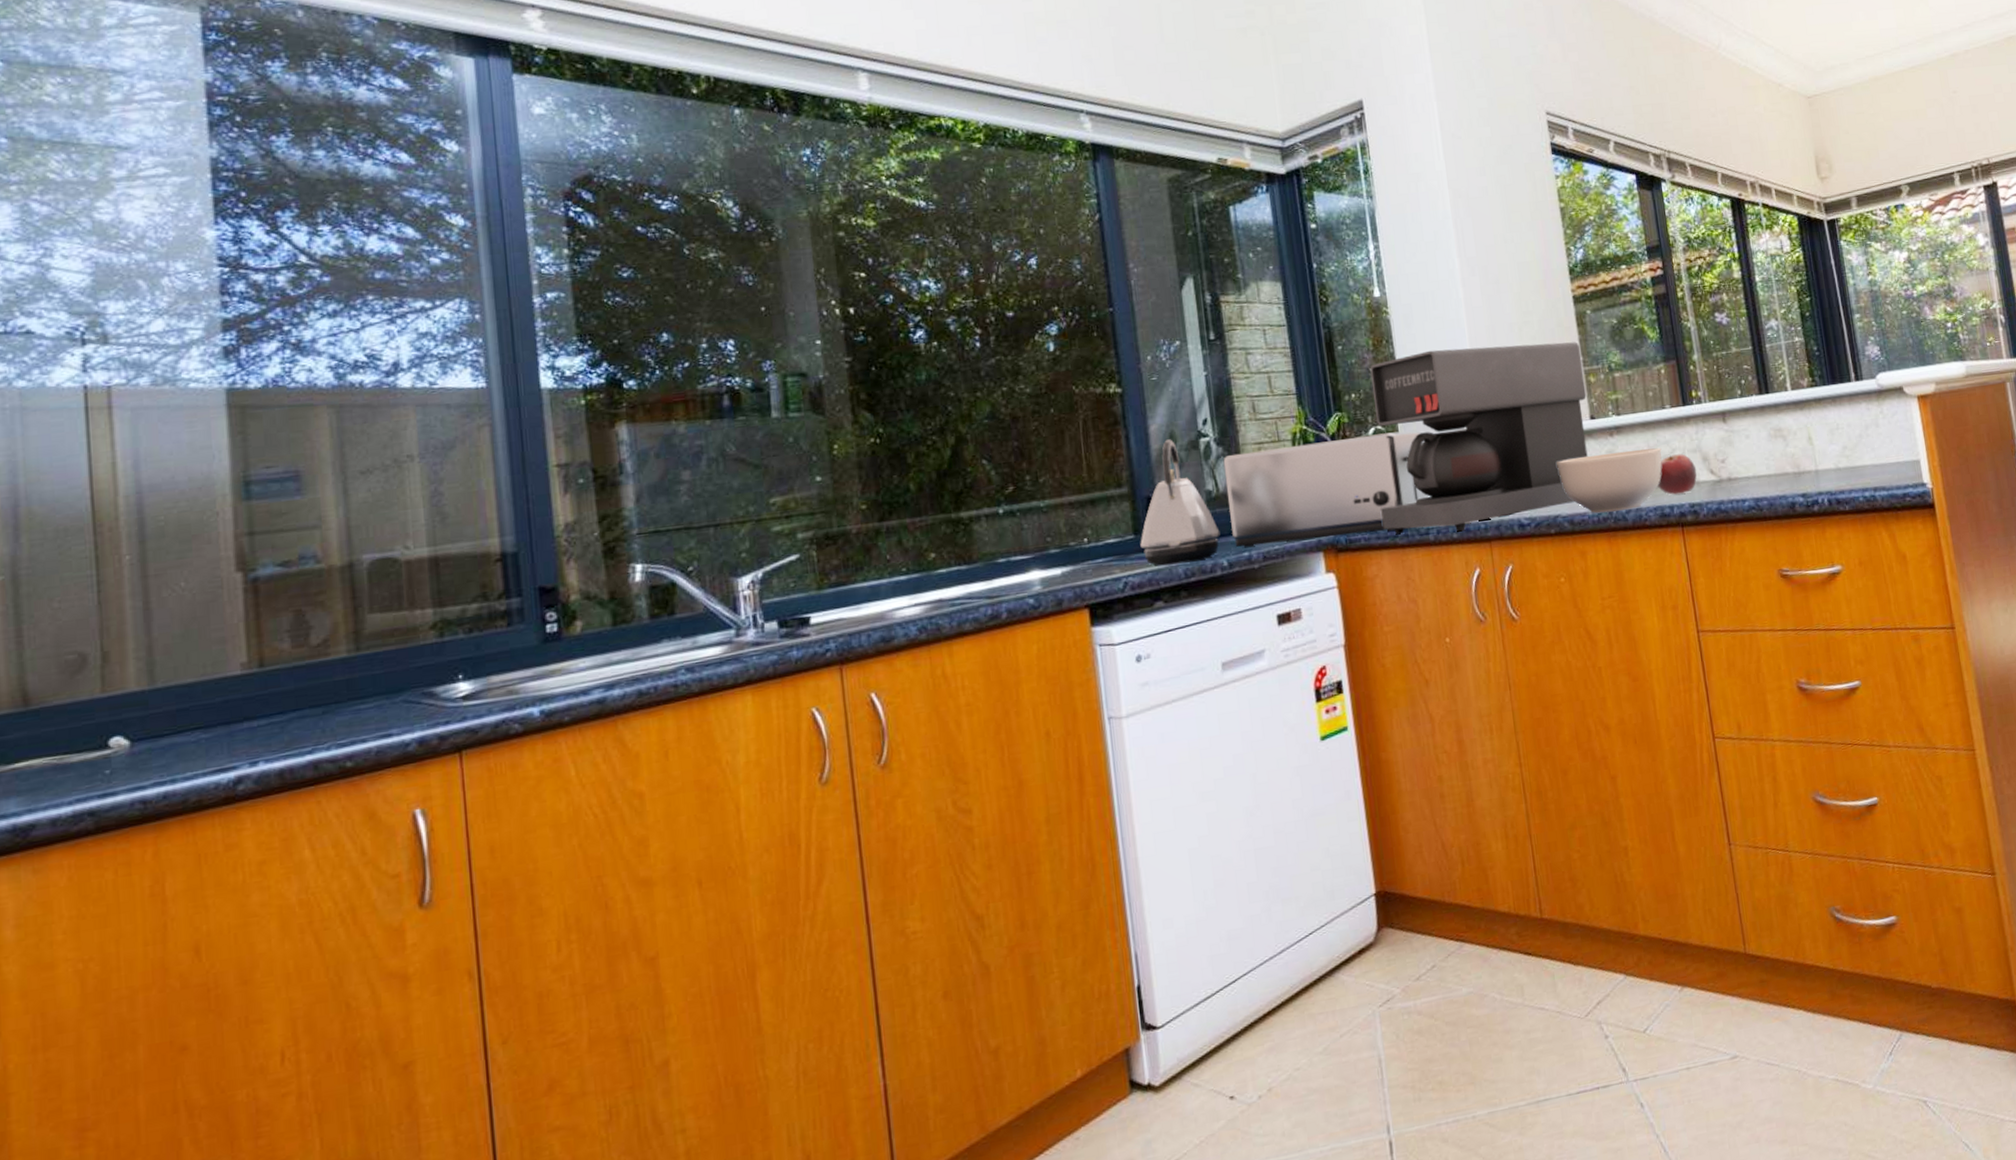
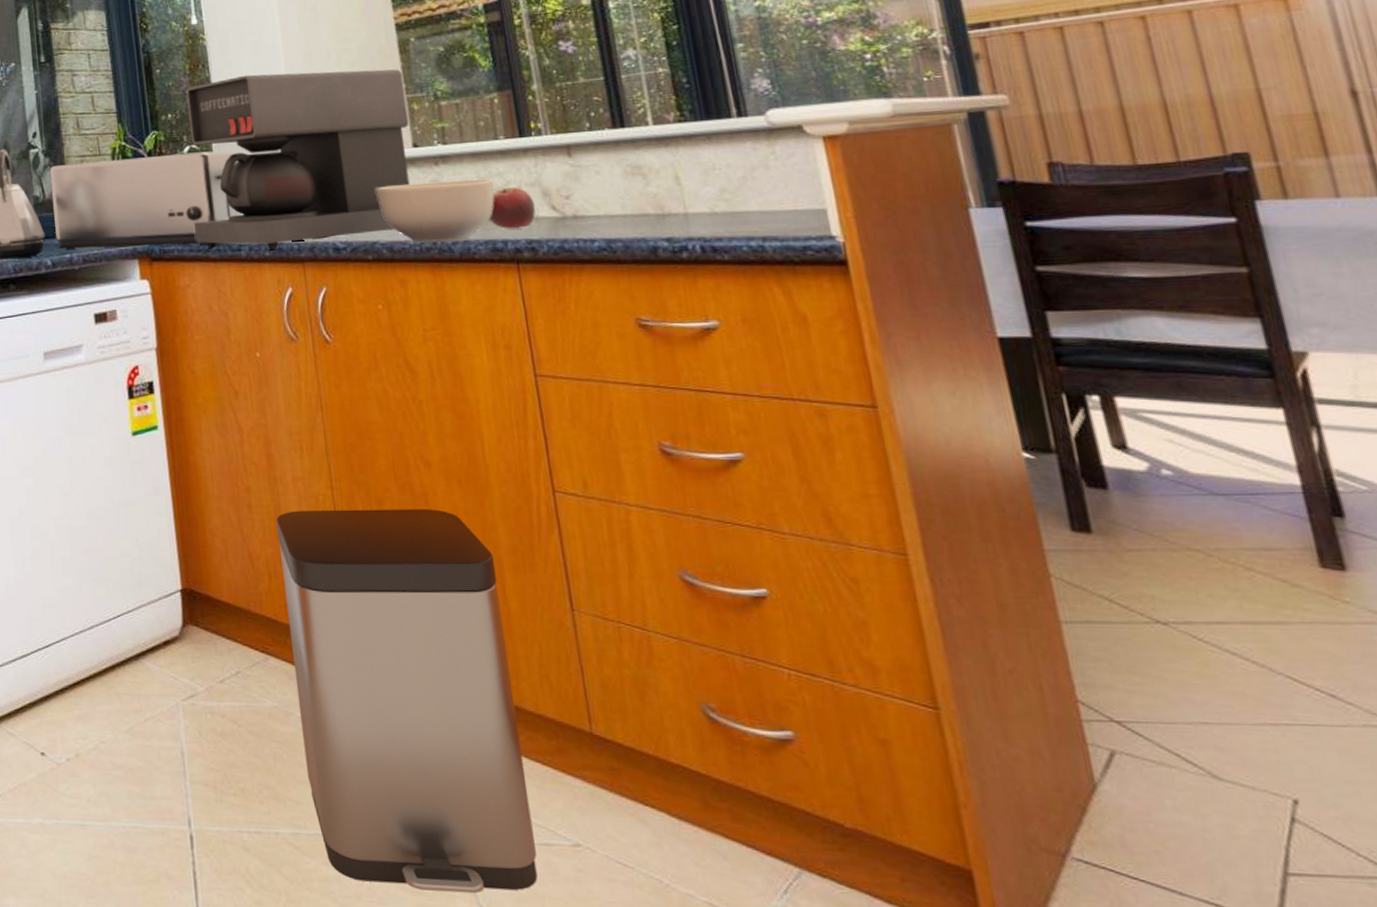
pedal bin: none [1468,770,1703,1142] -> present [276,509,538,894]

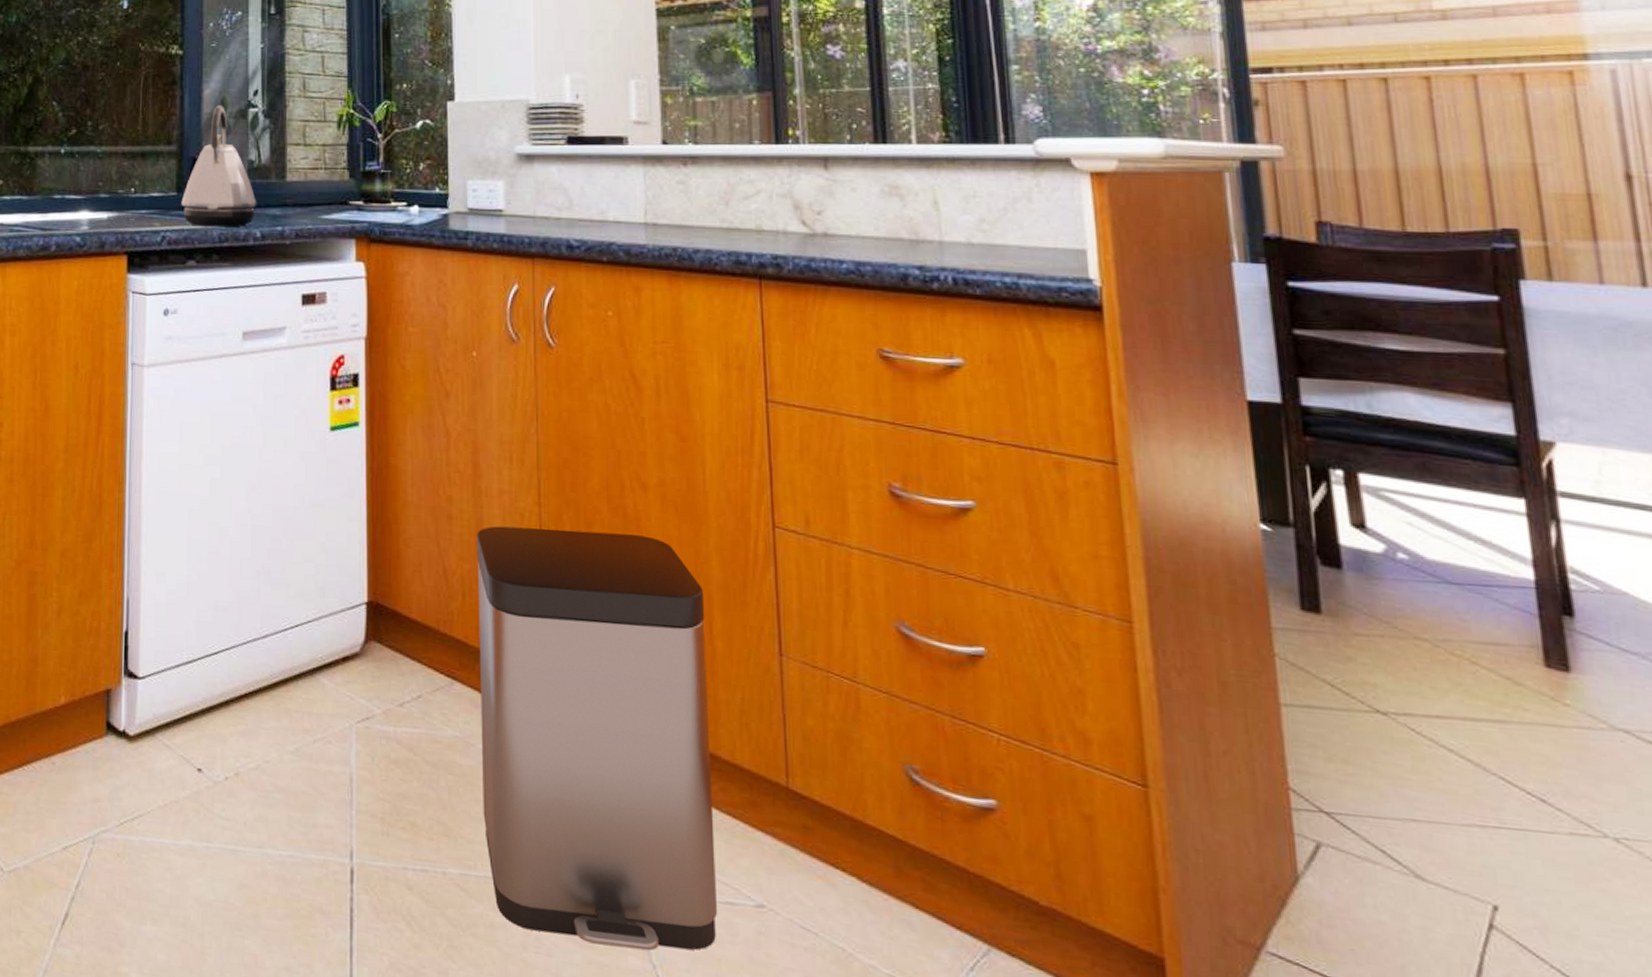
toaster: present [49,150,242,249] -> none [268,127,473,229]
coffee maker: present [186,69,410,251] -> none [420,49,660,242]
bowl: present [374,179,494,243] -> none [616,183,744,250]
fruit: present [489,187,536,229] -> none [735,197,785,242]

